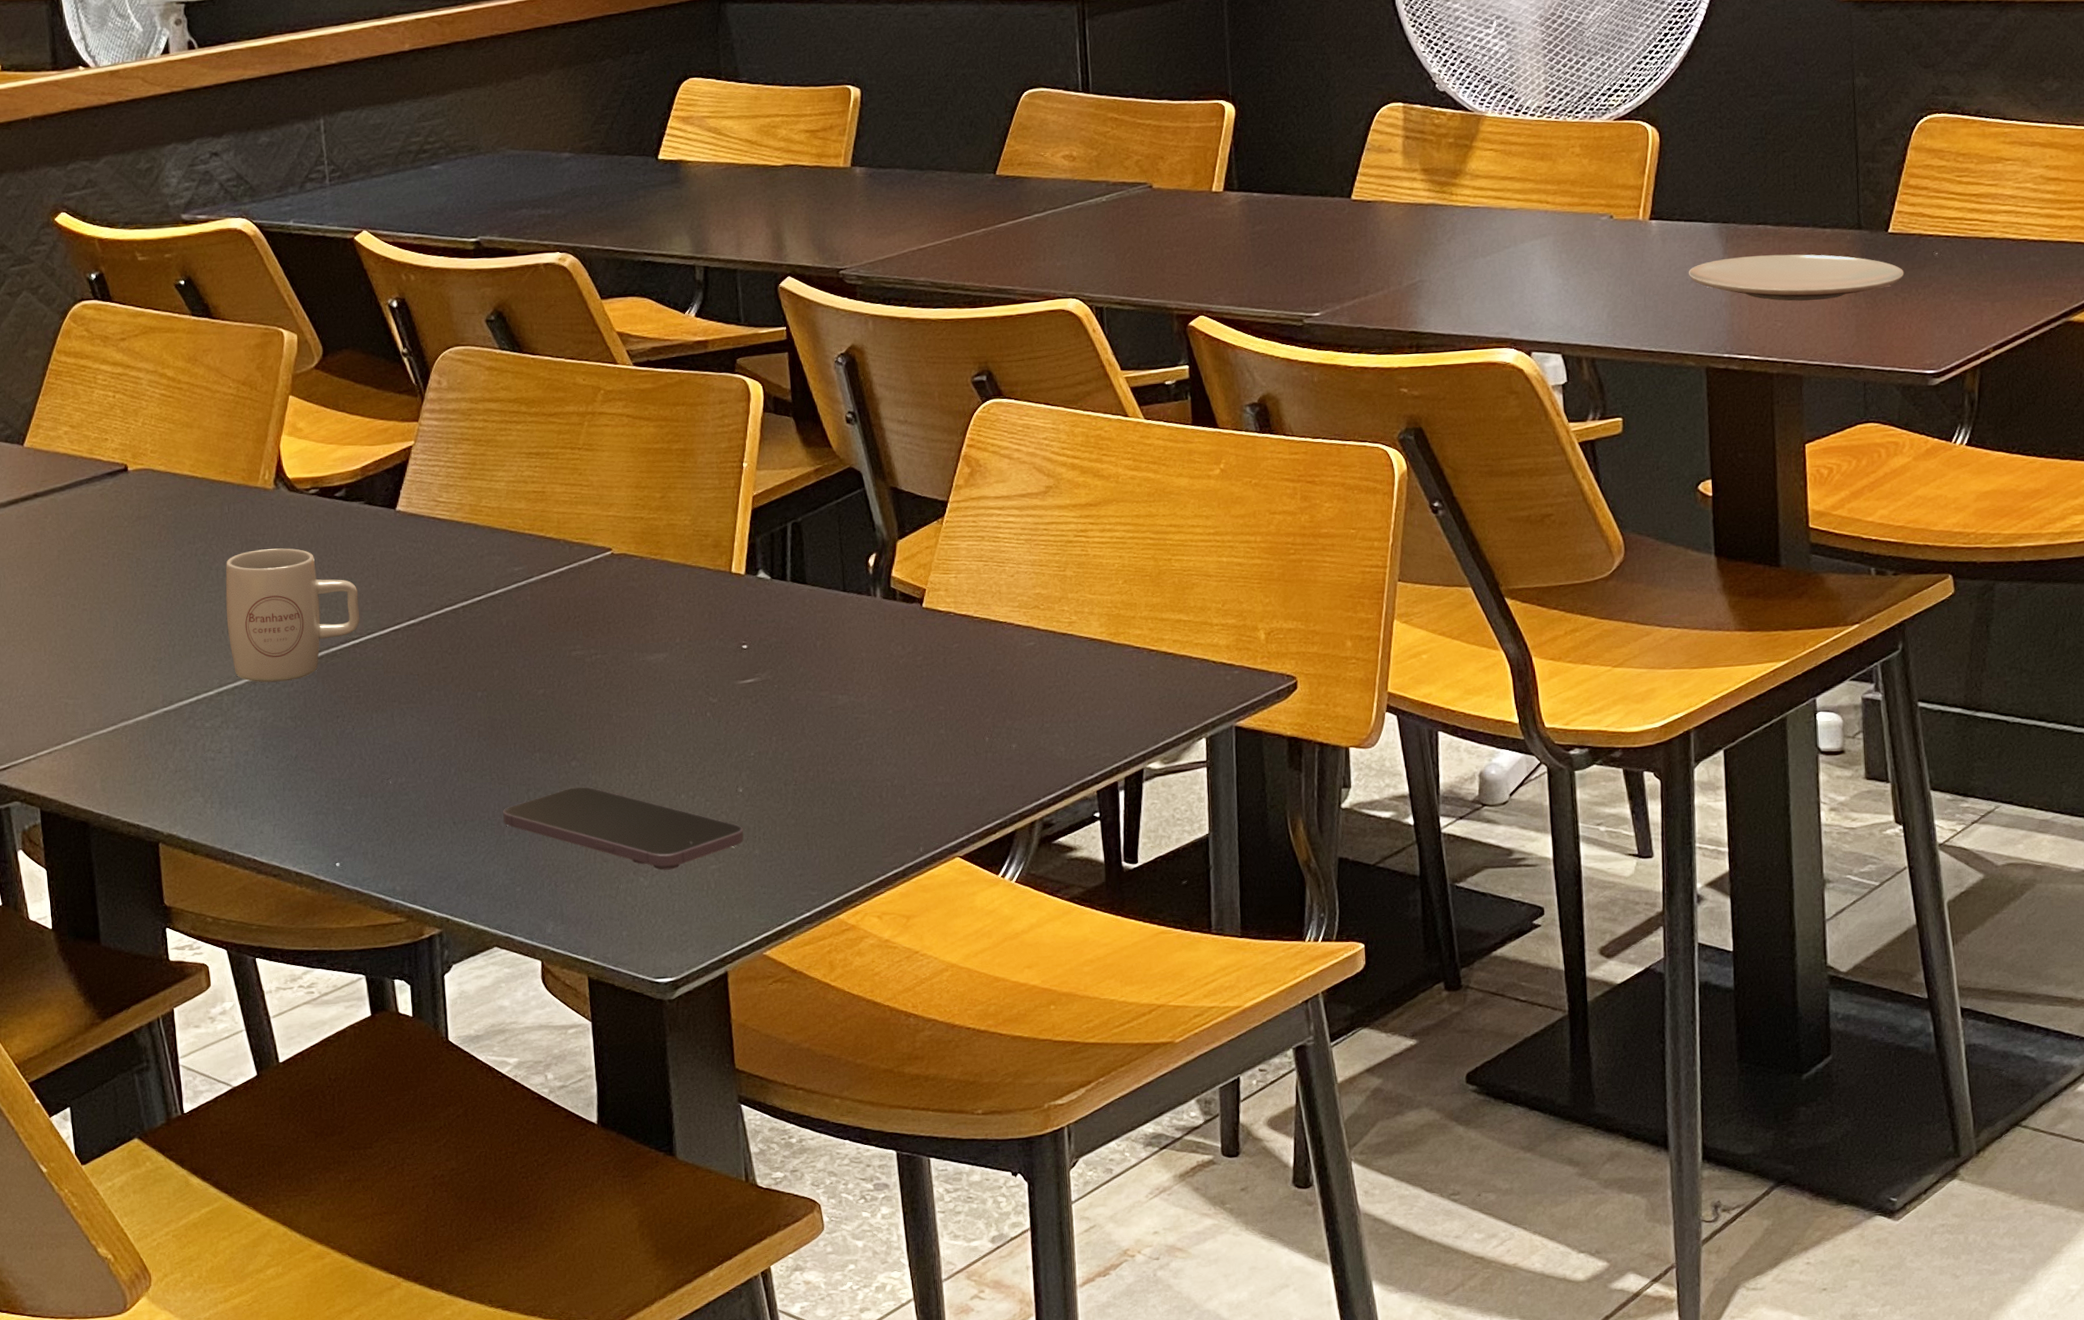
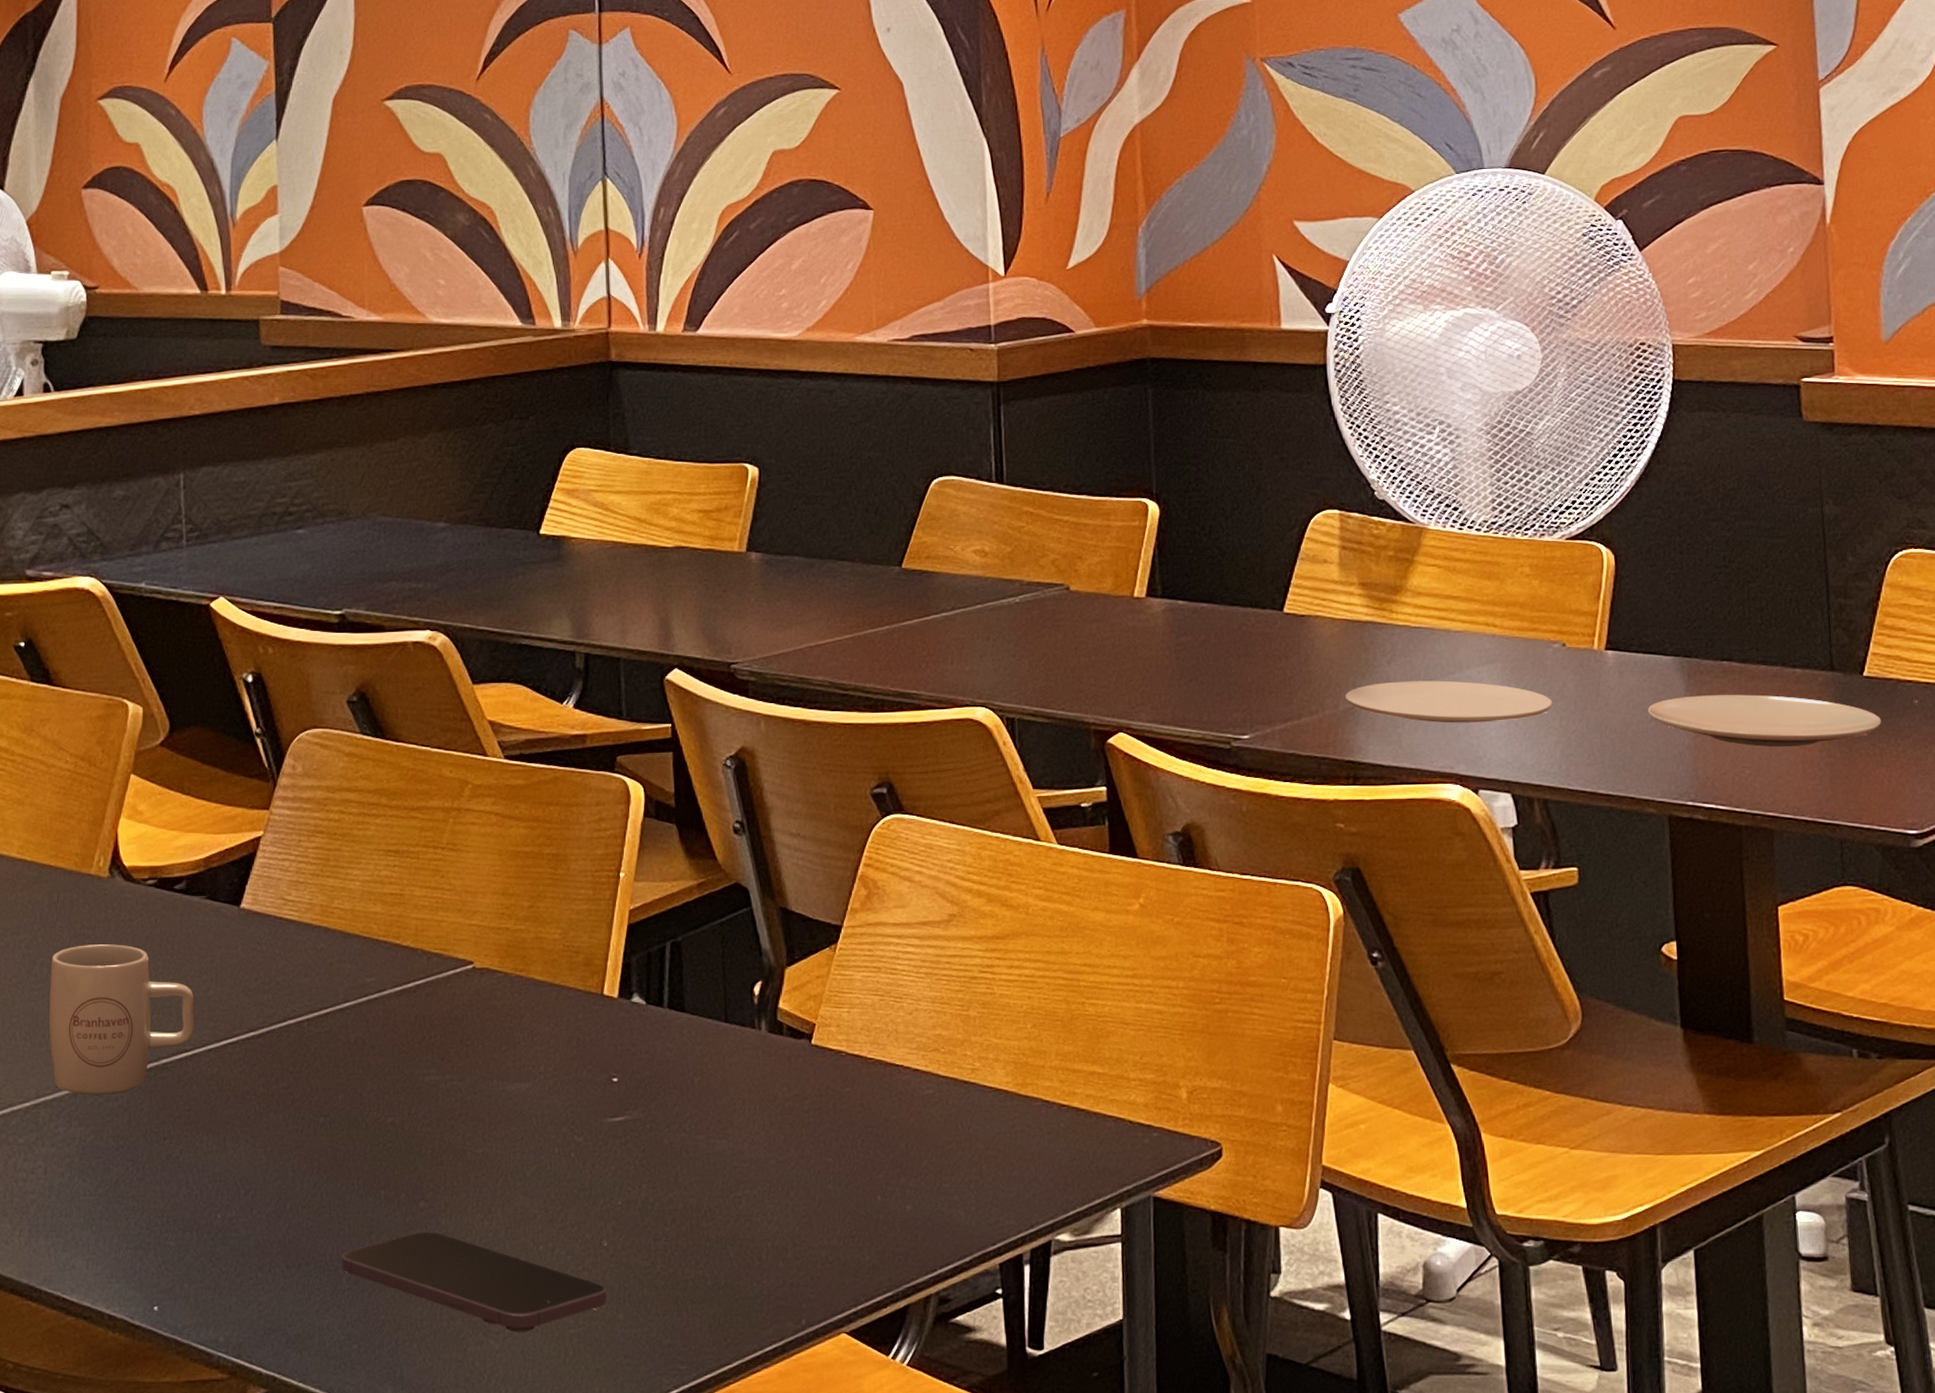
plate: none [1409,254,1600,293] -> present [1345,680,1553,723]

